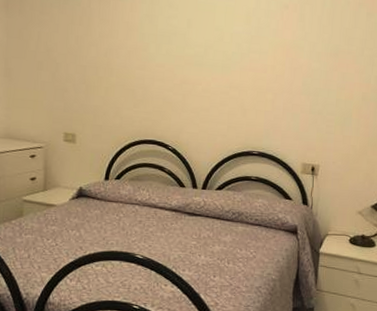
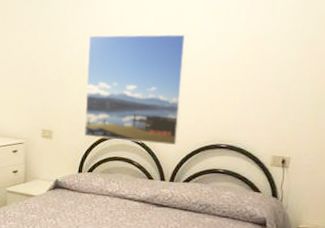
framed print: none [111,33,219,152] -> present [84,33,187,146]

